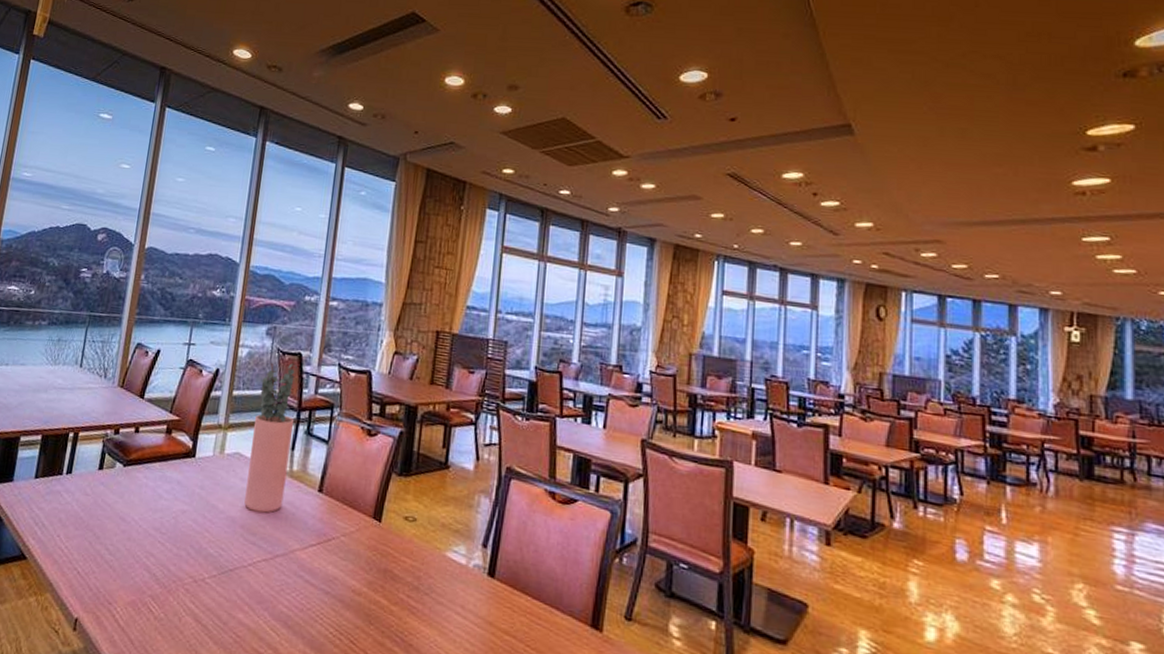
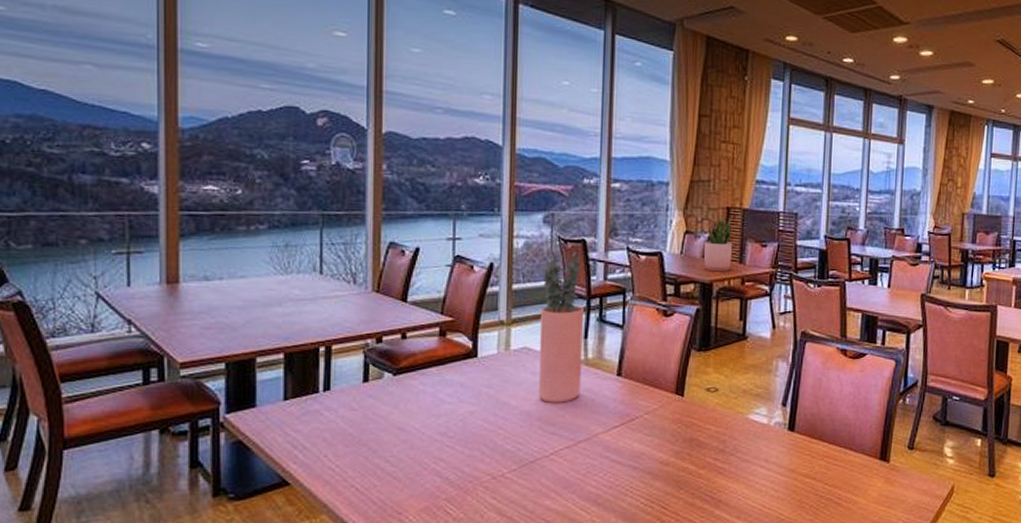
planter: none [410,339,442,396] -> present [704,216,734,272]

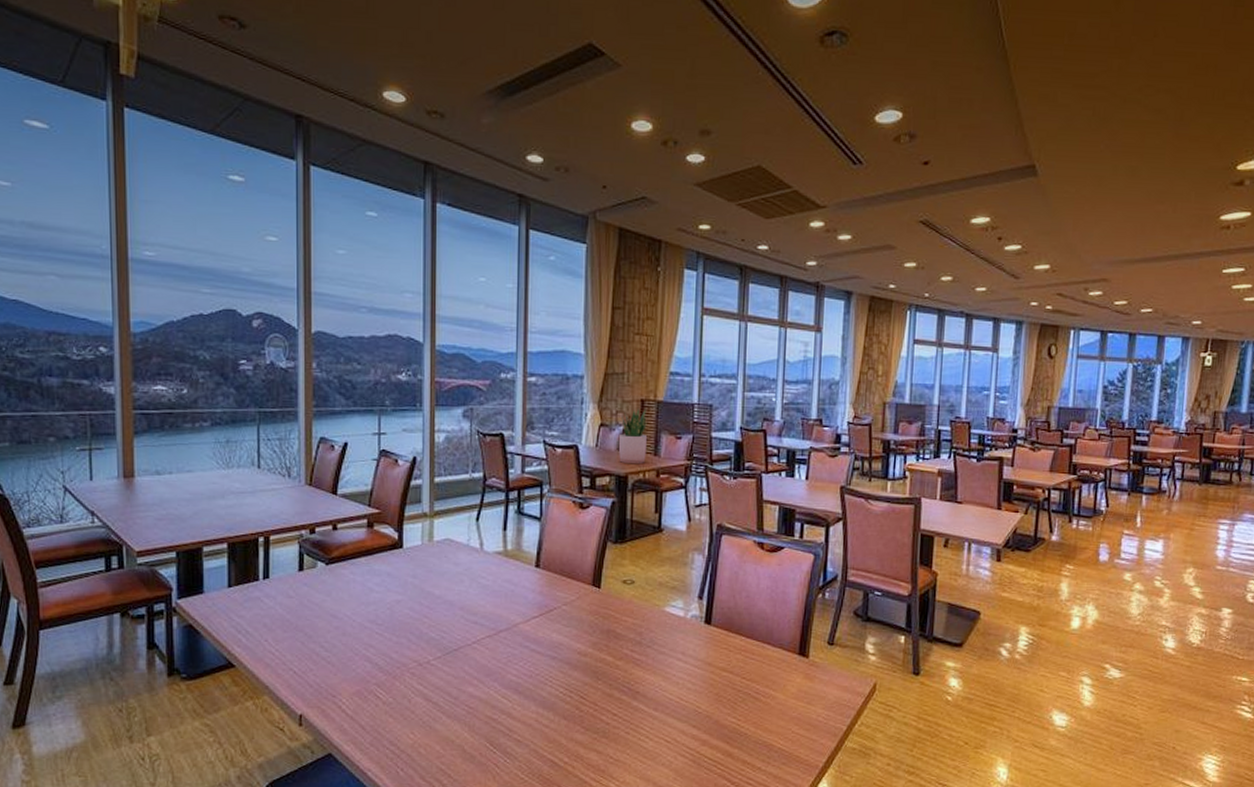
vase: present [539,244,585,403] -> none [461,438,504,593]

